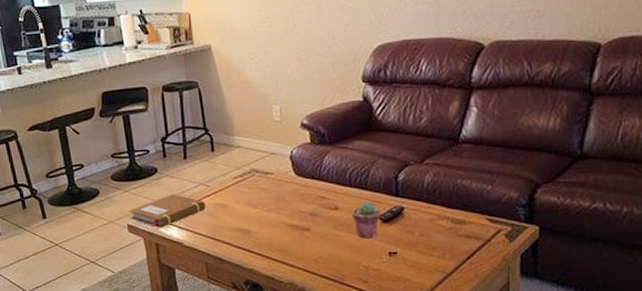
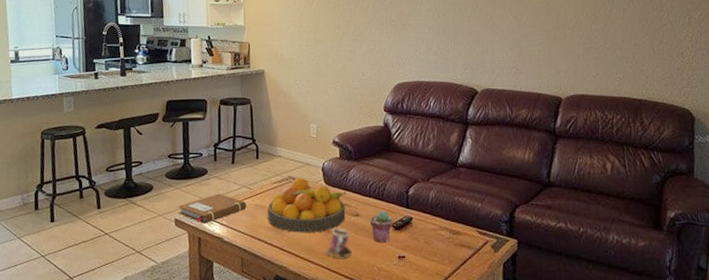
fruit bowl: none [230,170,322,232] -> present [267,178,347,233]
mug: none [300,225,332,258] -> present [324,229,352,259]

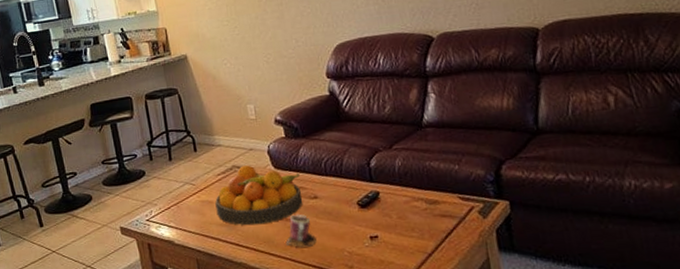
notebook: present [177,193,247,224] -> none [121,194,193,228]
potted succulent: present [369,210,393,243] -> none [330,188,358,225]

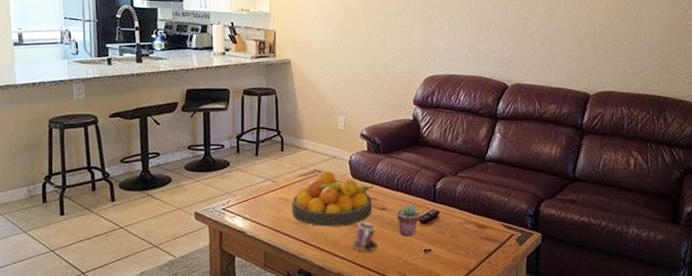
potted succulent: none [330,188,358,225] -> present [396,204,420,237]

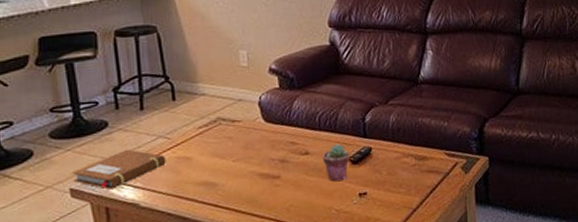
notebook: none [198,186,271,217] -> present [72,149,166,190]
fruit bowl: present [291,171,374,227] -> none [193,117,292,184]
mug: present [350,222,378,252] -> none [271,172,304,207]

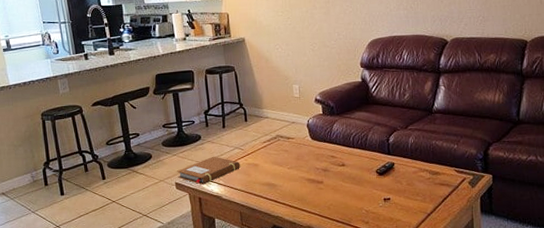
potted succulent: present [322,144,350,182] -> none [355,159,377,188]

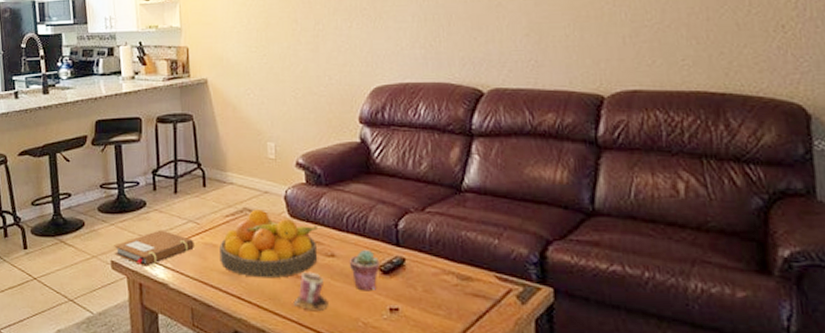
fruit bowl: none [260,135,332,186] -> present [220,209,317,279]
mug: none [316,179,341,205] -> present [293,273,328,311]
potted succulent: none [355,159,377,188] -> present [349,249,380,292]

